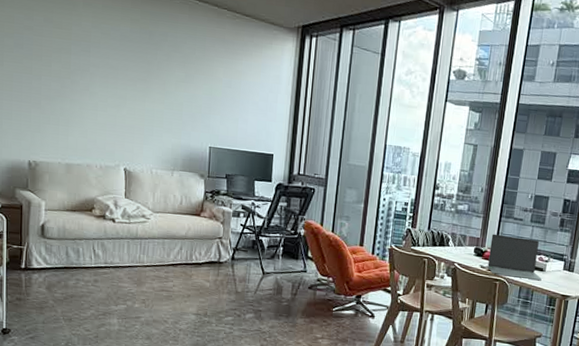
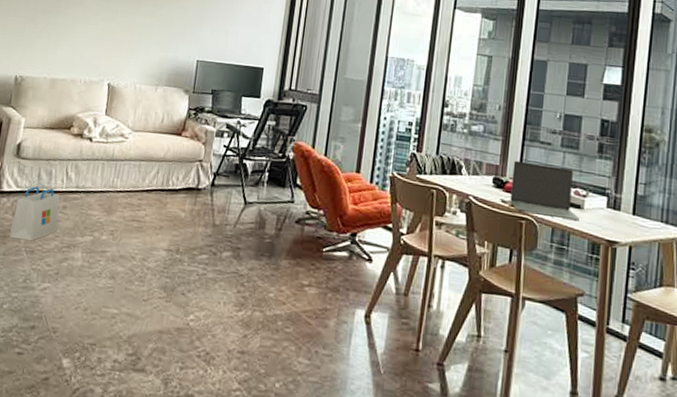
shopping bag: none [46,263,92,311] -> present [9,186,60,242]

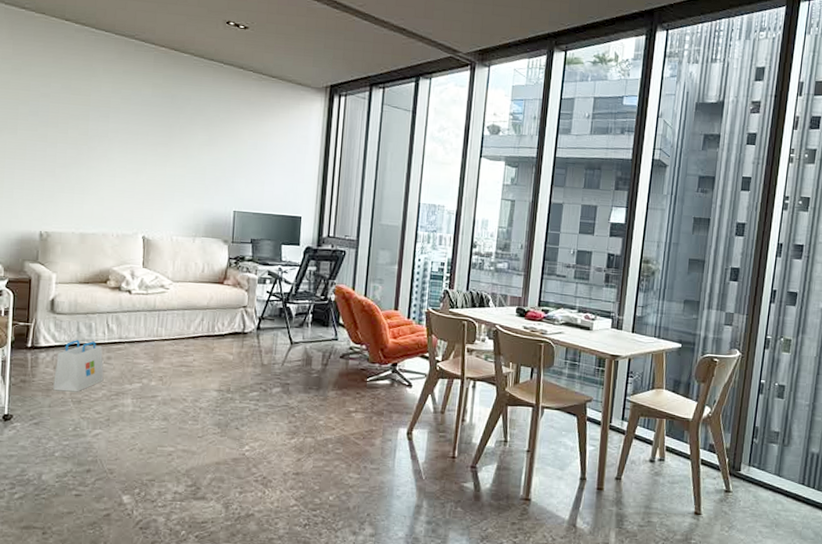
laptop: present [510,160,580,221] -> none [531,292,589,341]

